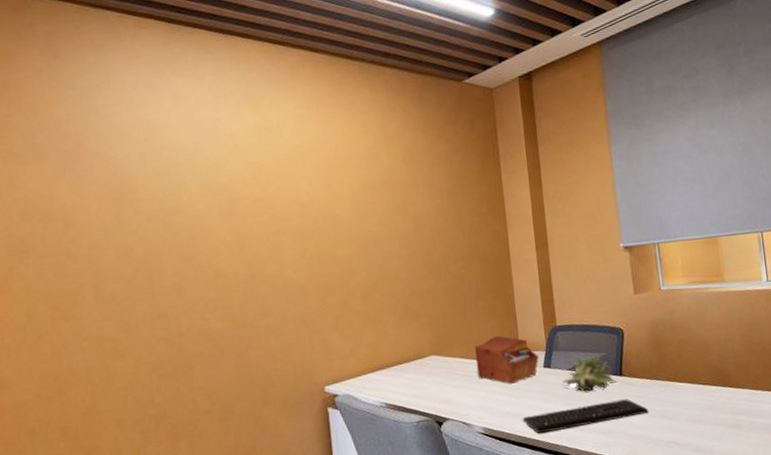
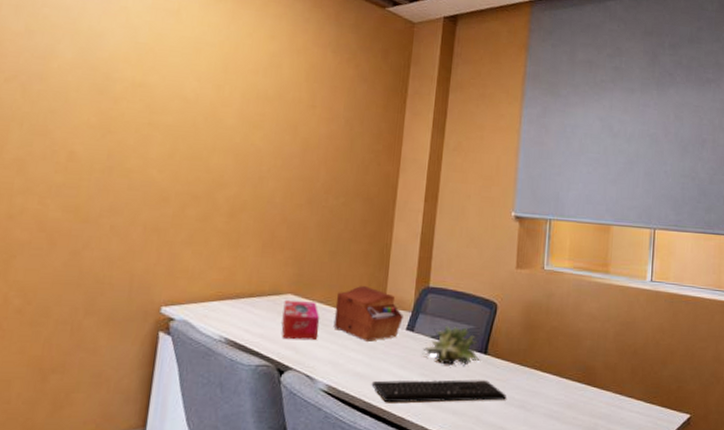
tissue box: none [429,358,465,396] -> present [281,299,320,341]

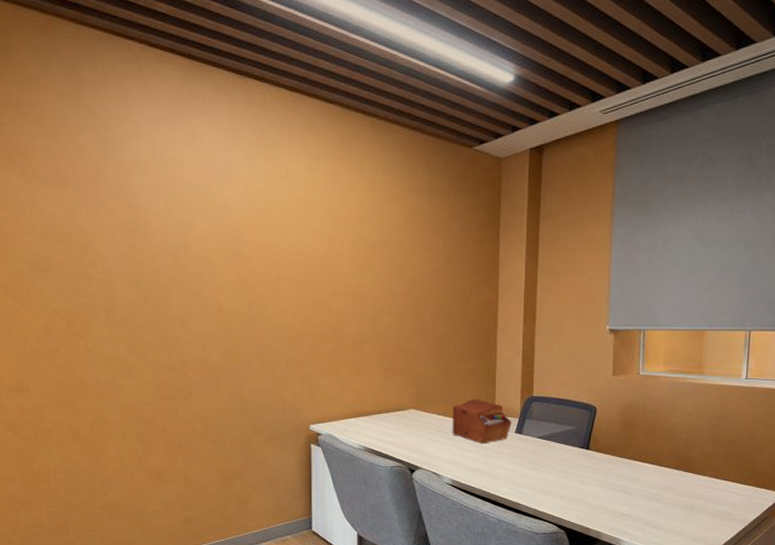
tissue box: present [281,299,320,341] -> none [408,414,440,446]
keyboard: present [371,379,506,403] -> none [489,471,608,492]
succulent plant: present [423,325,479,365] -> none [531,427,582,460]

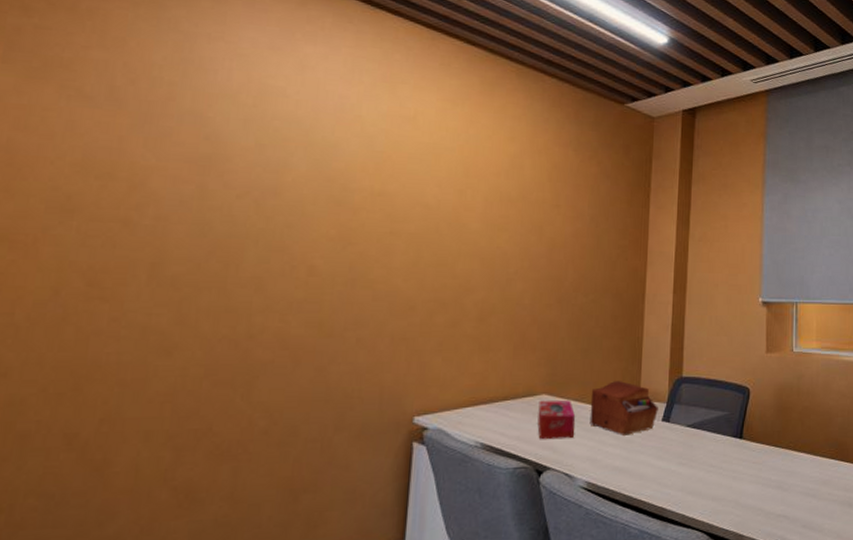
tissue box: none [408,414,440,446] -> present [537,400,576,440]

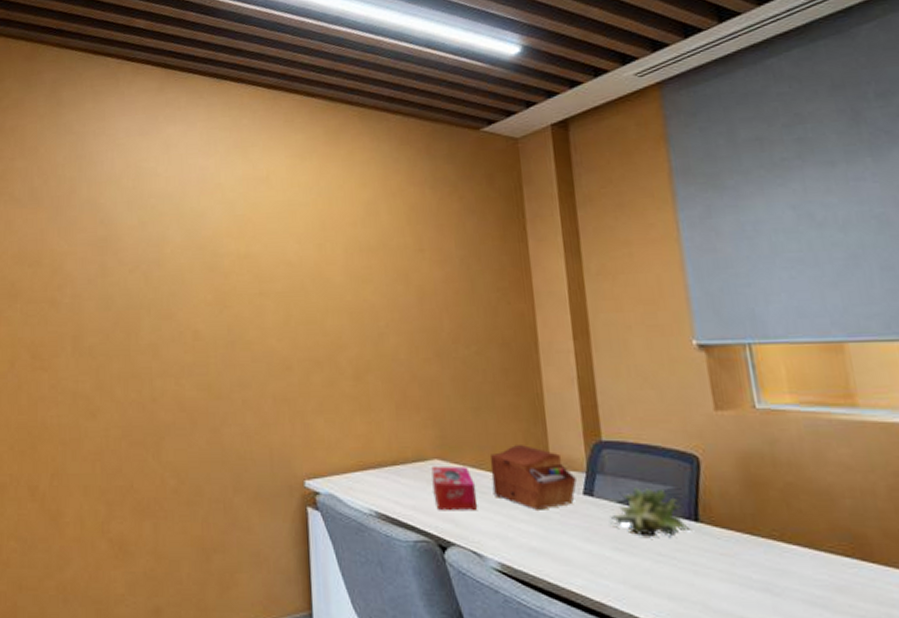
succulent plant: none [679,413,735,452] -> present [610,487,689,537]

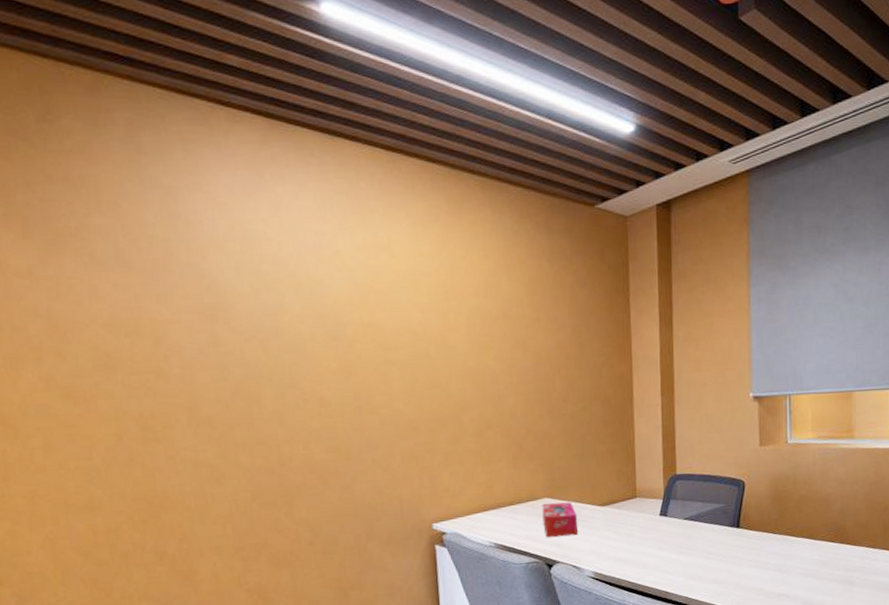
sewing box: present [490,445,577,510] -> none [589,482,655,531]
succulent plant: present [610,487,689,537] -> none [677,506,732,542]

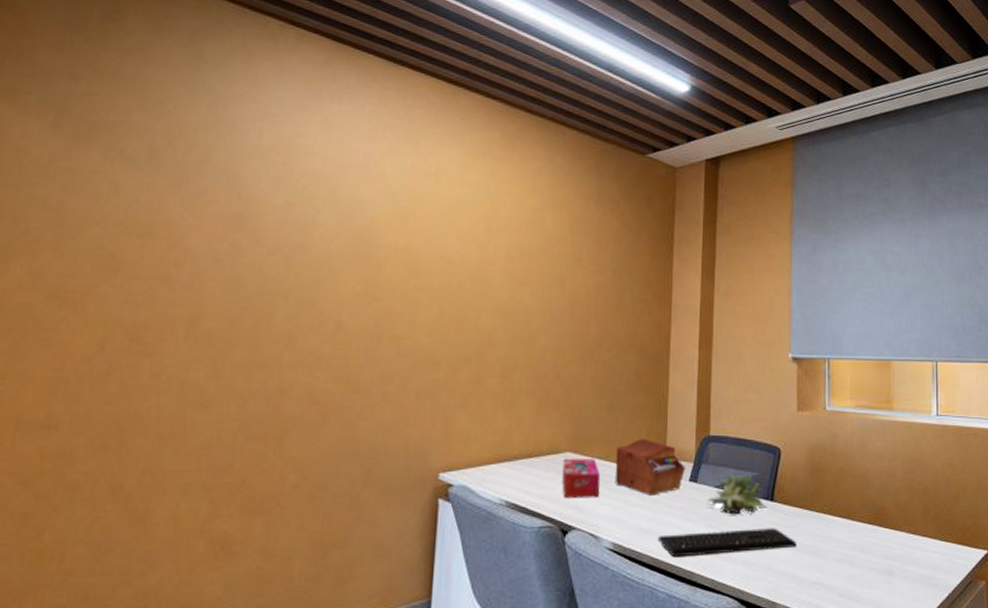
sewing box: none [589,482,655,531] -> present [615,439,685,496]
keyboard: none [634,550,762,581] -> present [657,528,796,558]
succulent plant: none [677,506,732,542] -> present [707,474,766,515]

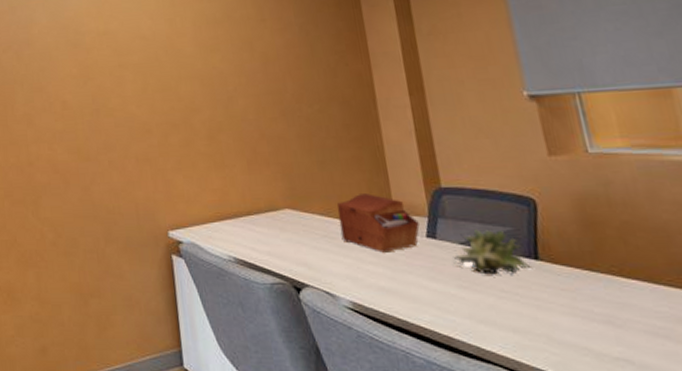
tissue box: present [562,458,601,499] -> none [283,214,327,256]
keyboard: present [657,528,796,558] -> none [401,291,582,320]

